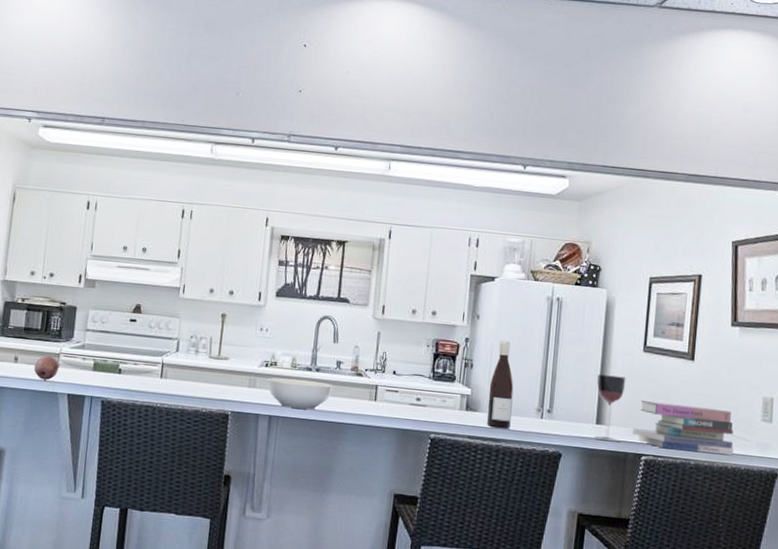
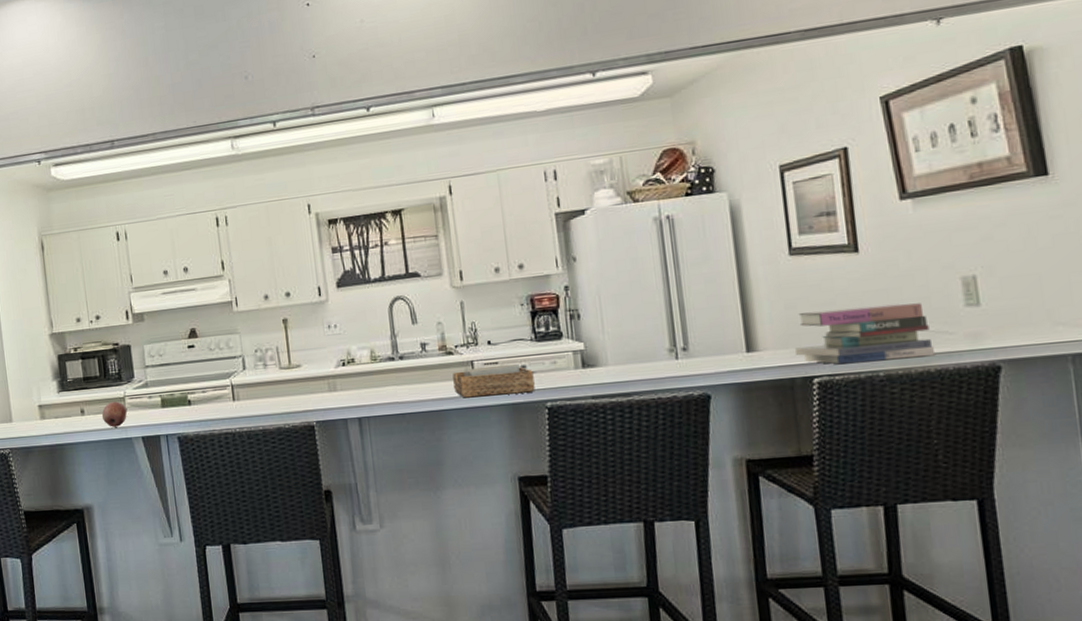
bowl: present [267,377,334,410] -> none [348,370,423,405]
napkin holder: none [357,392,425,423] -> present [453,364,535,398]
bottle: present [486,341,514,429] -> none [604,279,640,381]
wineglass: present [594,374,626,443] -> none [736,290,783,370]

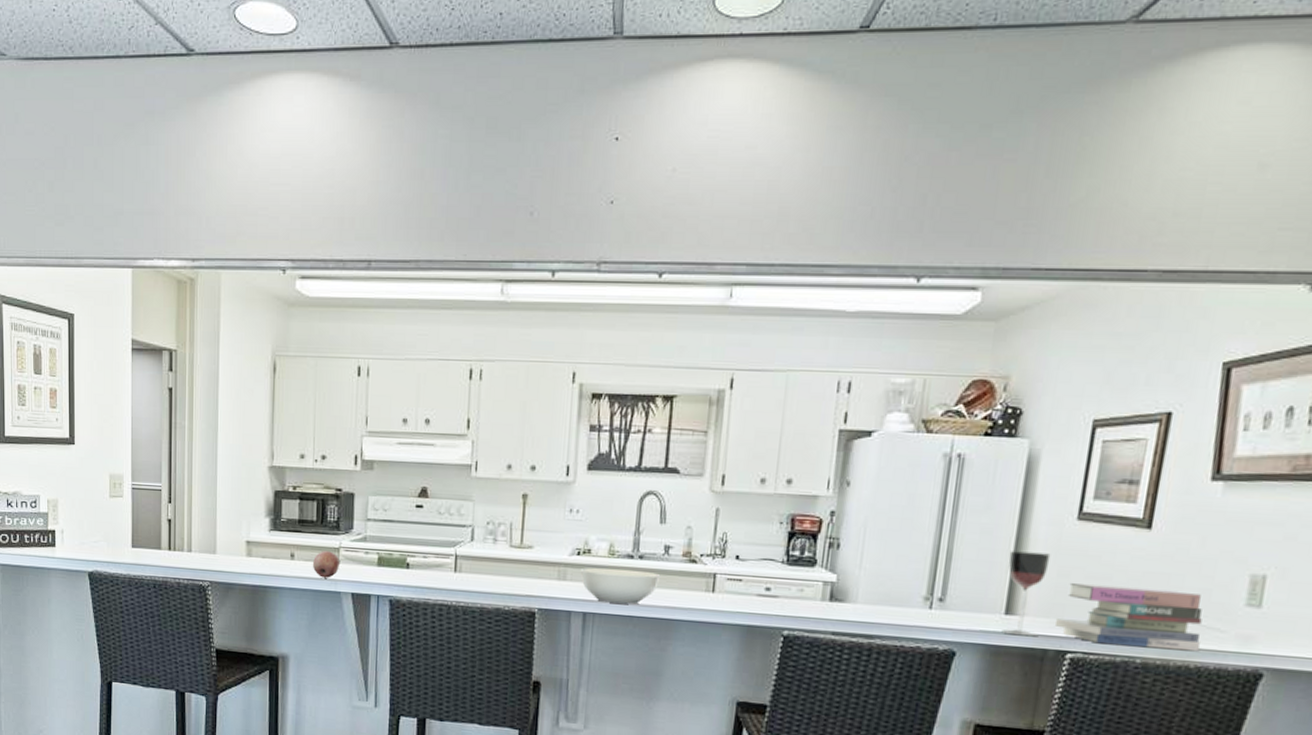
bowl: none [348,370,423,405] -> present [580,567,661,605]
napkin holder: present [453,364,535,398] -> none [690,581,777,617]
wineglass: none [736,290,783,370] -> present [1001,551,1051,637]

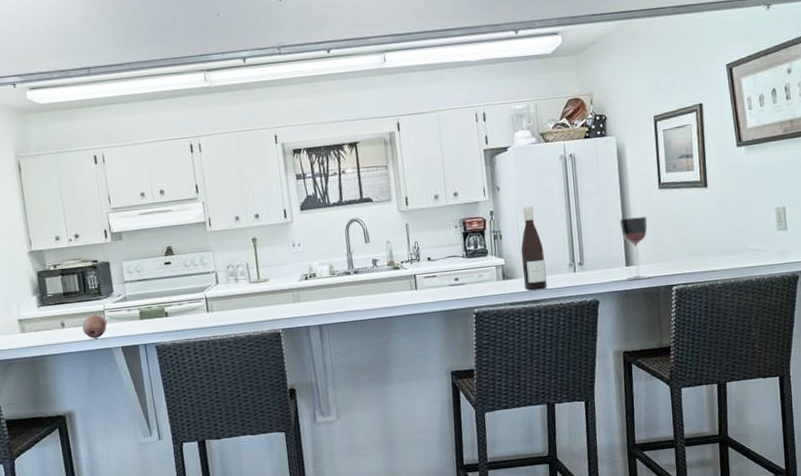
bowl: present [580,567,661,605] -> none [310,282,374,314]
bottle: none [856,513,895,623] -> present [520,206,547,290]
books: present [1056,582,1202,652] -> none [661,227,755,276]

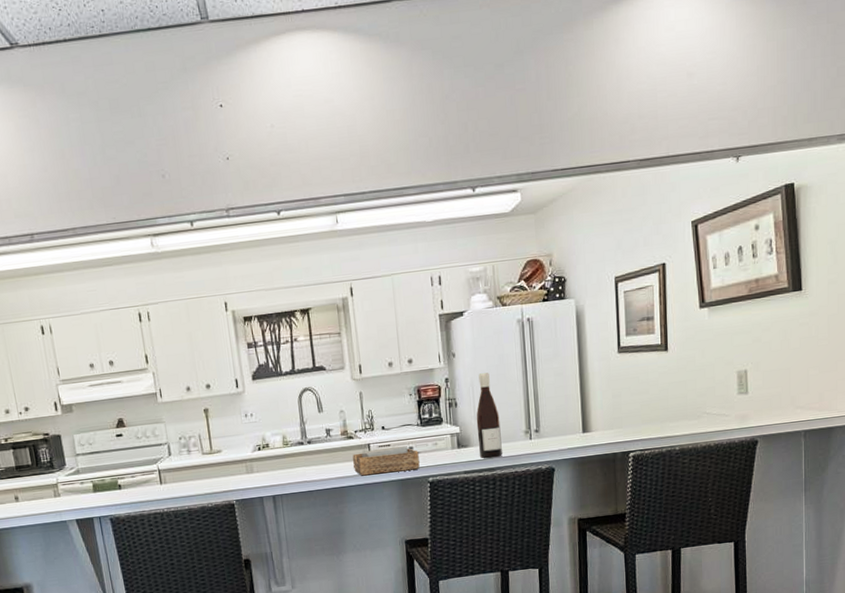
fruit: present [82,315,107,339] -> none [36,488,61,512]
napkin holder: none [399,277,466,307] -> present [353,446,420,476]
wineglass: present [619,216,652,280] -> none [577,381,608,447]

